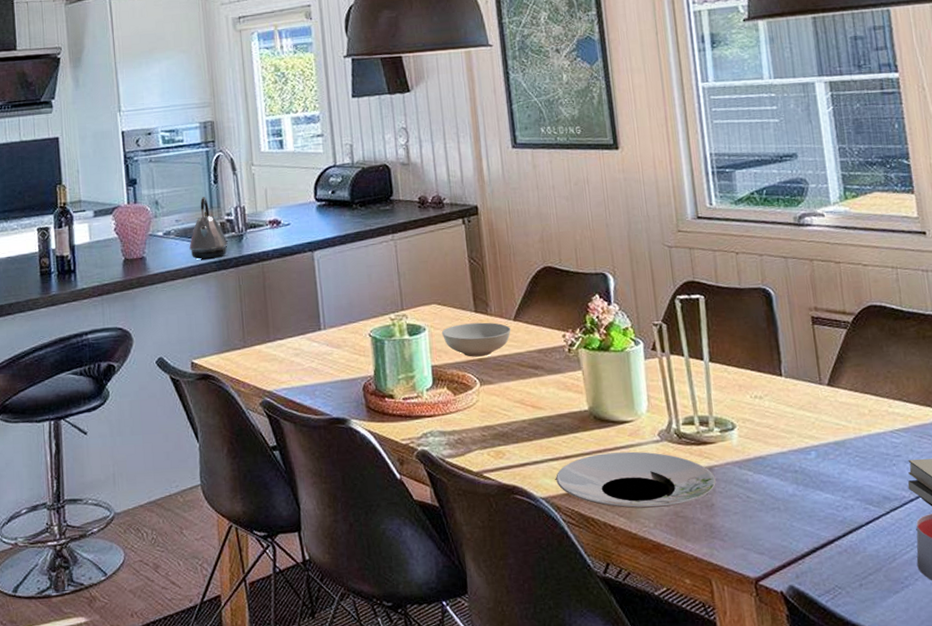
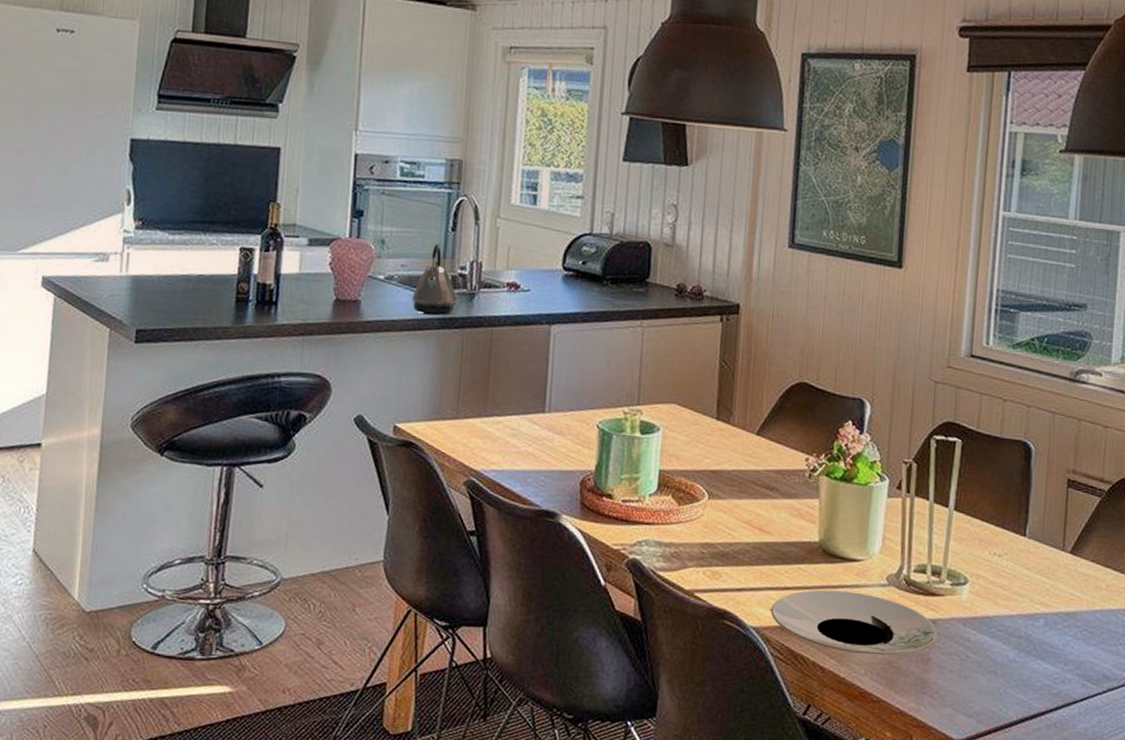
bowl: present [441,322,511,357] -> none [676,429,752,469]

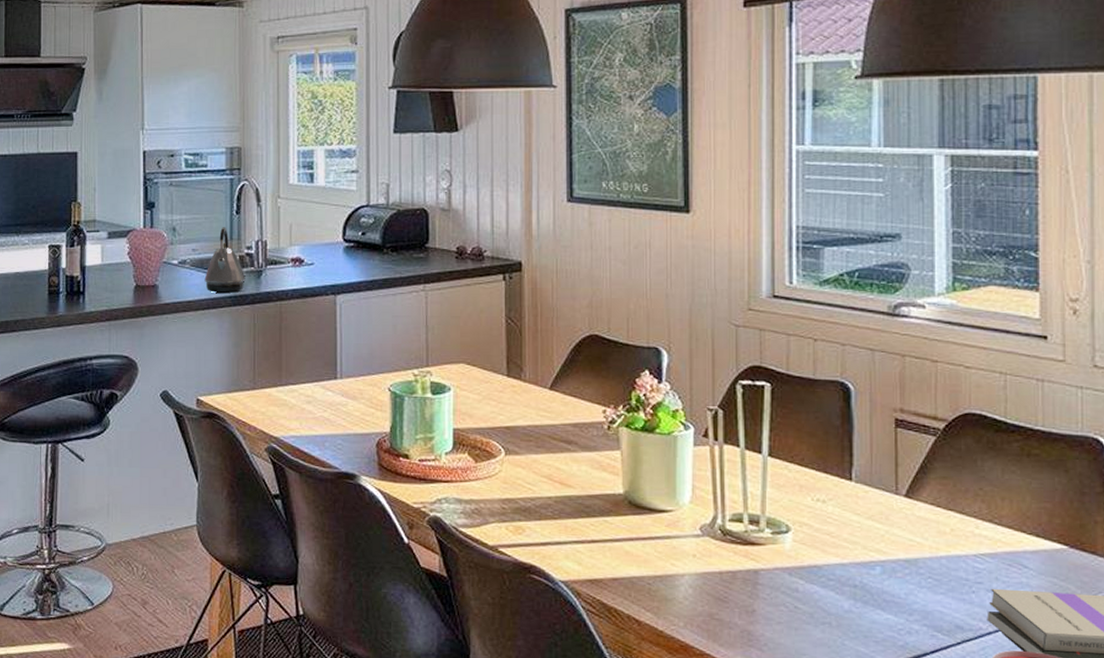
plate: present [771,589,937,655] -> none [579,542,760,607]

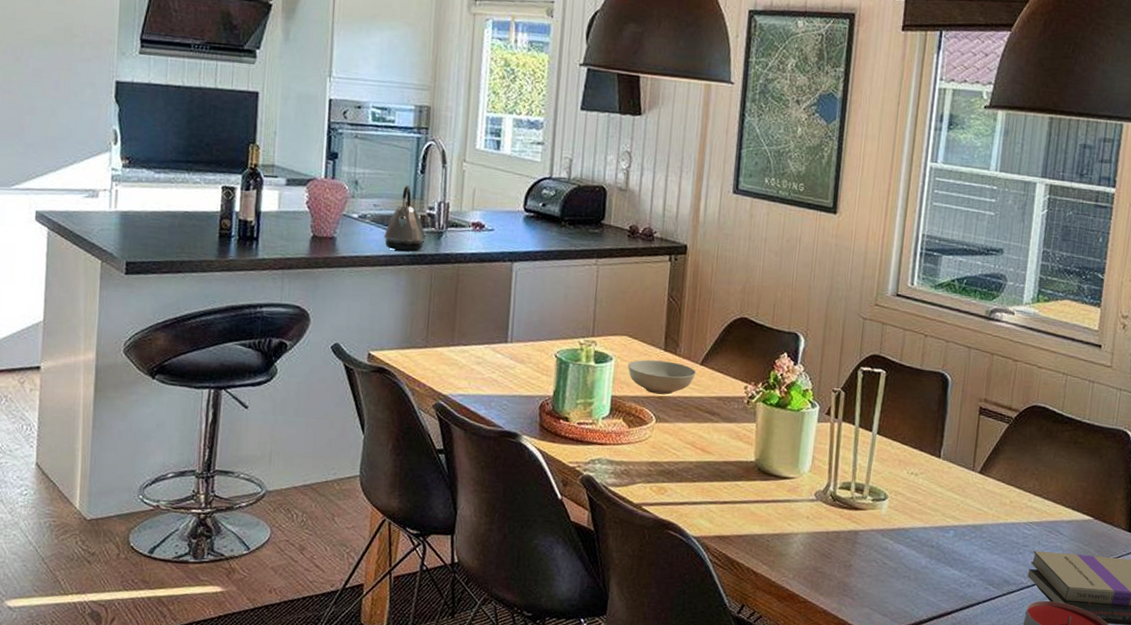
bowl: none [468,387,545,425] -> present [627,359,696,395]

